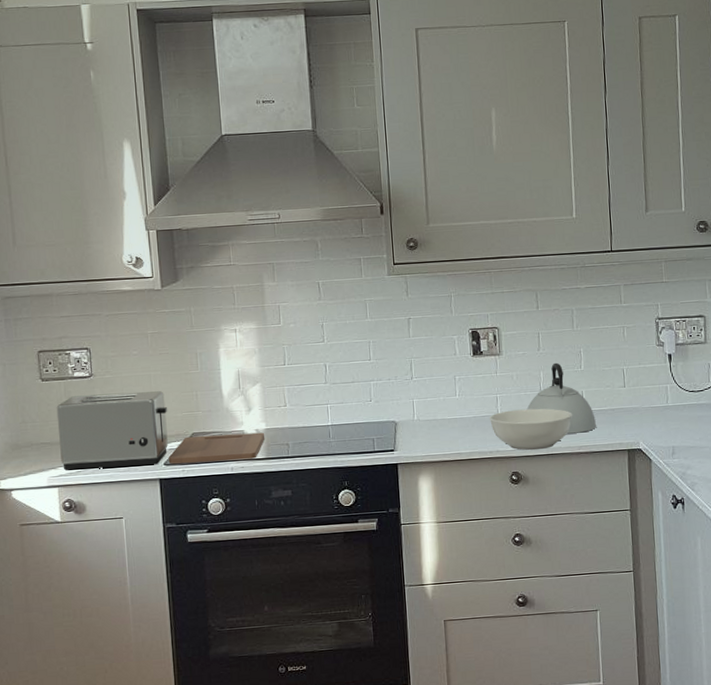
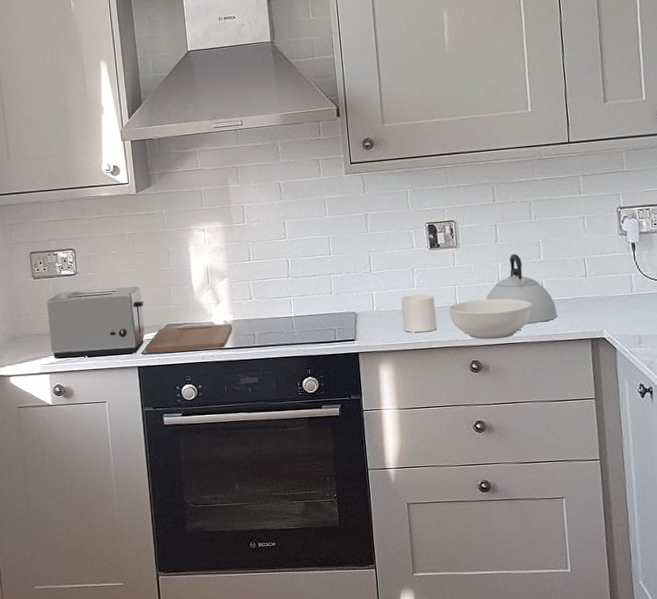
mug: none [442,403,478,443] -> present [401,294,437,333]

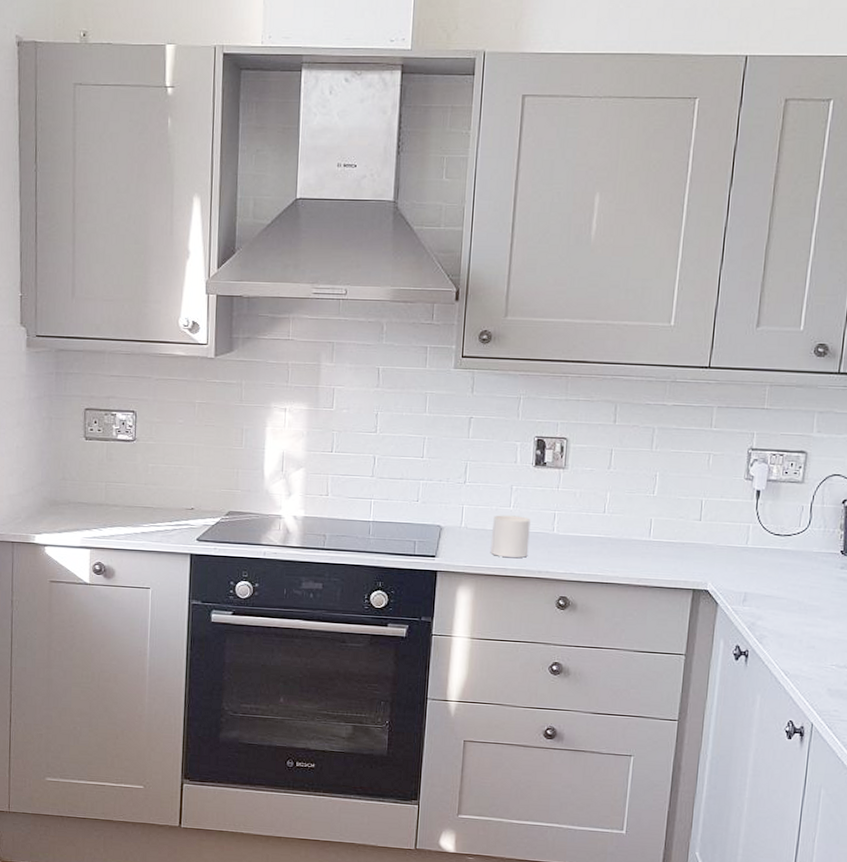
toaster: present [46,286,145,359] -> none [96,459,207,539]
cutting board: present [145,323,233,354] -> none [201,514,303,546]
bowl: present [448,298,533,340] -> none [543,530,637,577]
kettle: present [485,253,558,323] -> none [585,484,662,564]

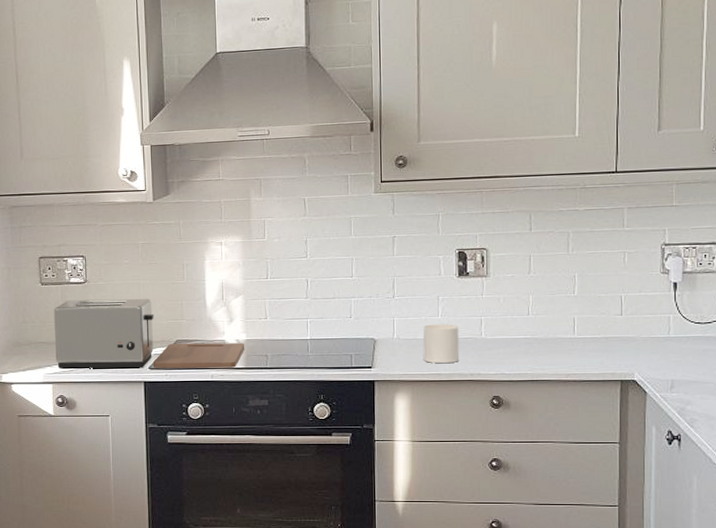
toaster: none [96,459,207,539] -> present [53,298,155,369]
cutting board: none [201,514,303,546] -> present [153,343,245,369]

